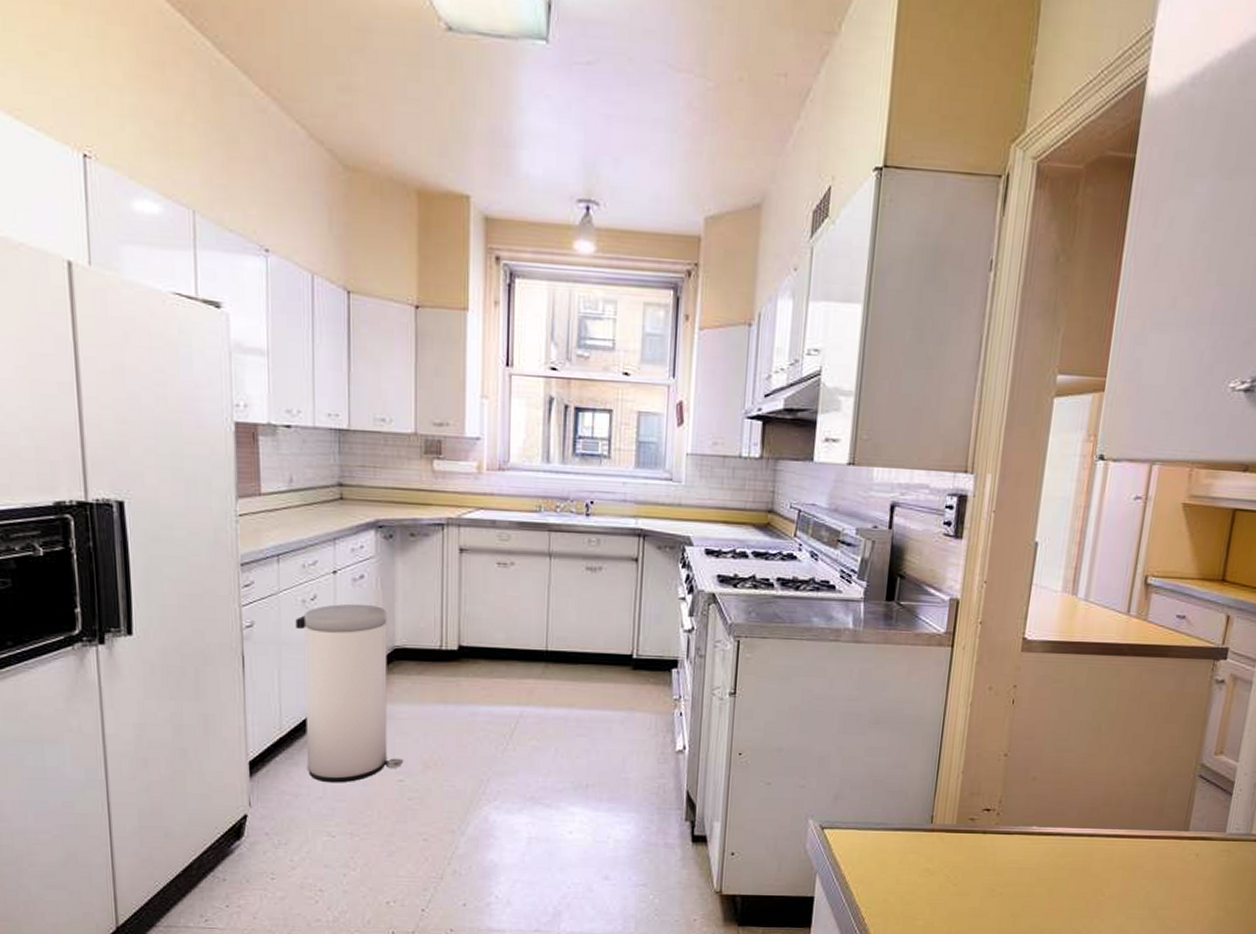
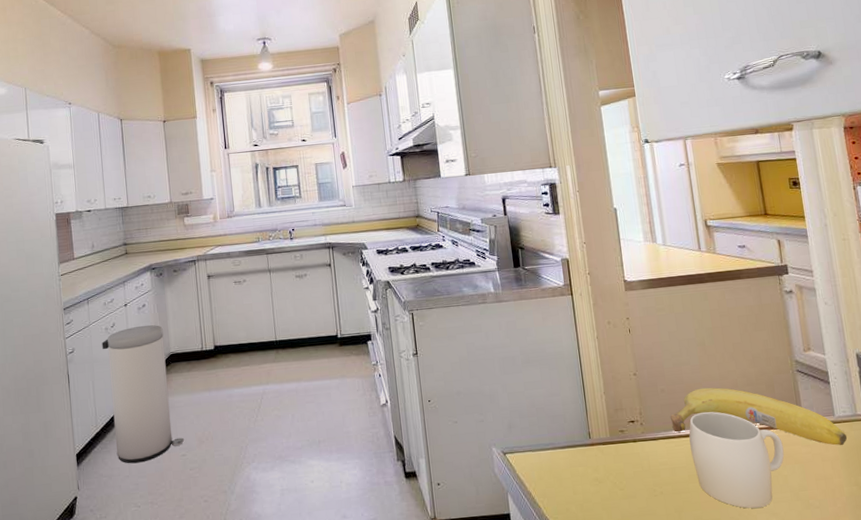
fruit: none [1033,781,1232,867] -> present [669,387,847,446]
mug: none [1047,809,1157,922] -> present [689,411,785,509]

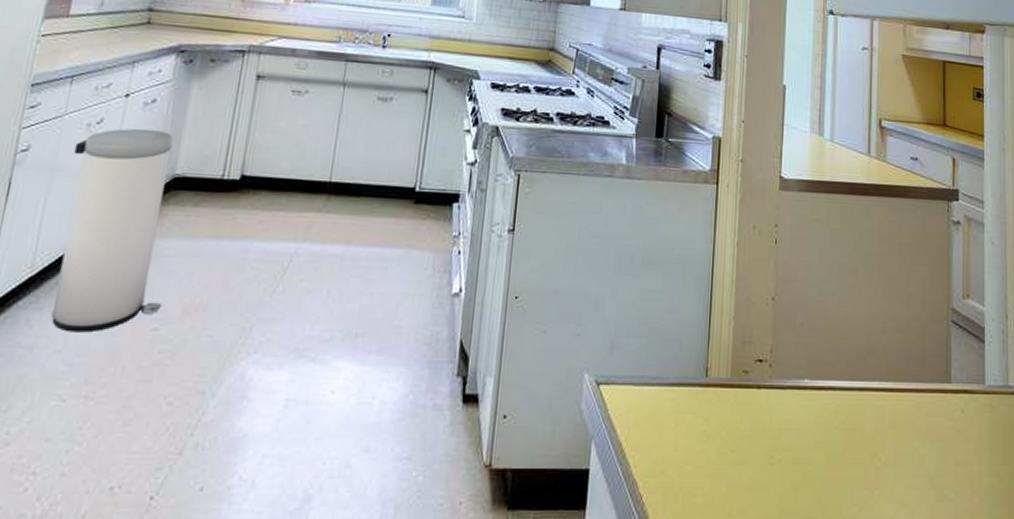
fruit: present [669,387,847,446] -> none [804,328,994,424]
mug: present [689,411,785,509] -> none [821,359,925,494]

